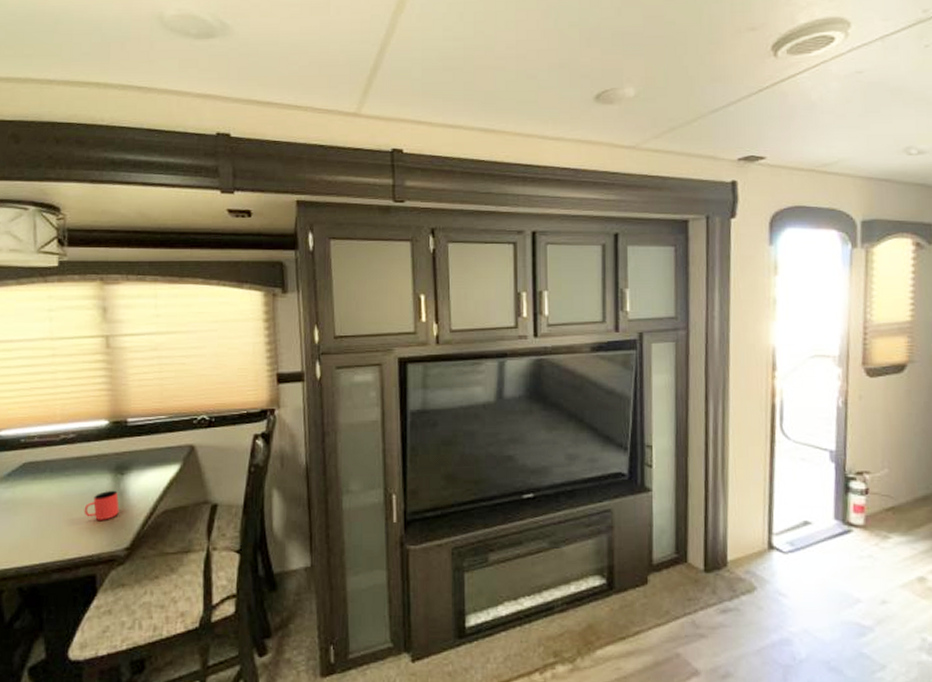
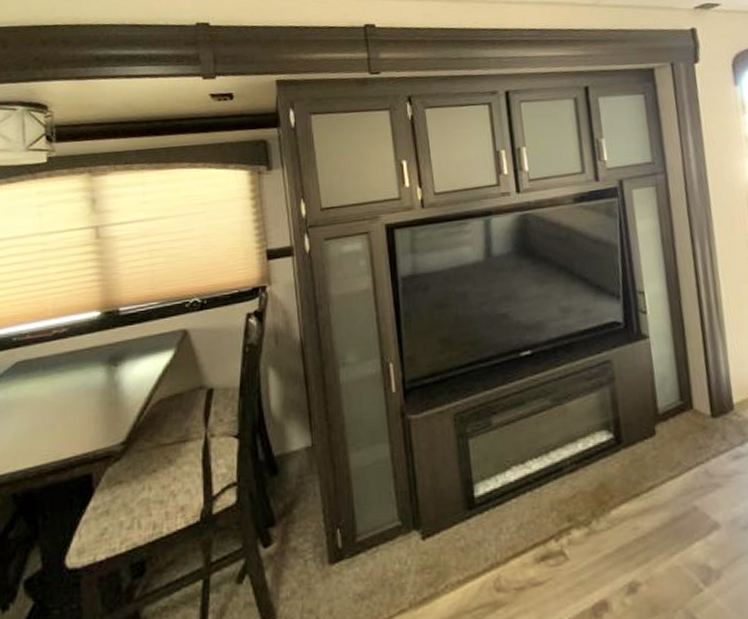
cup: present [84,490,119,520] -> none [78,382,114,416]

